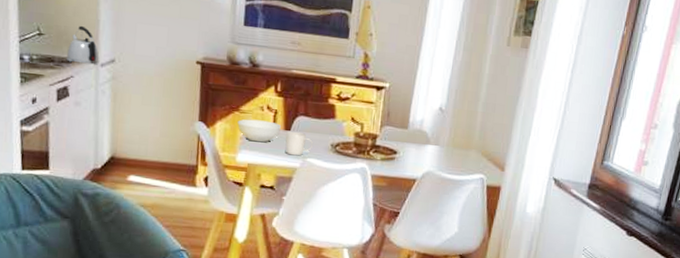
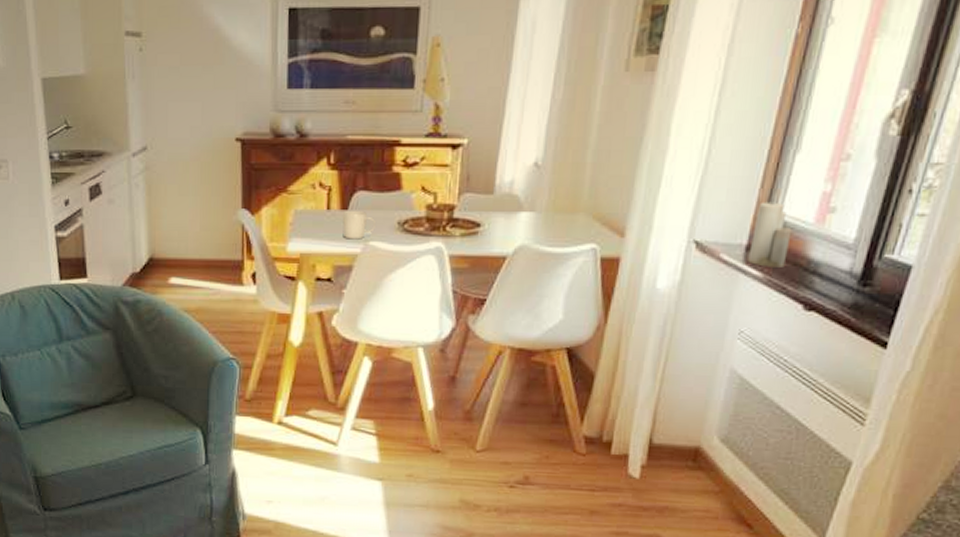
kettle: present [66,25,100,66] -> none [95,112,131,157]
bowl: present [237,119,281,143] -> none [286,200,336,227]
candle: none [590,151,620,203] -> present [748,198,792,267]

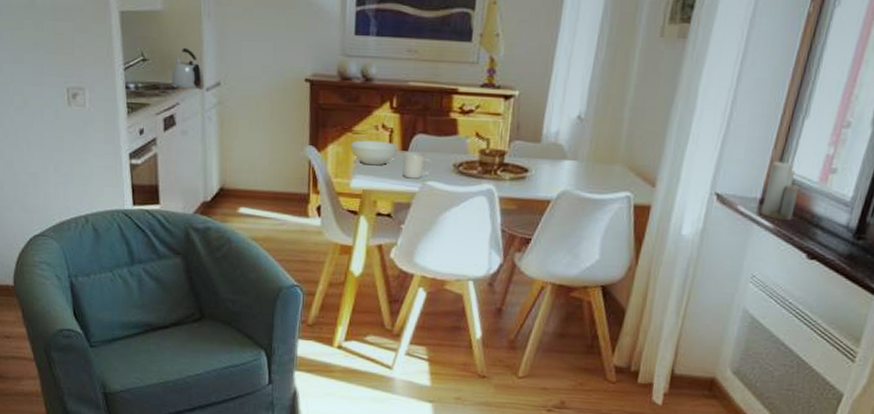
kettle: none [95,112,131,157] -> present [171,47,205,91]
bowl: none [286,200,336,227] -> present [350,140,397,166]

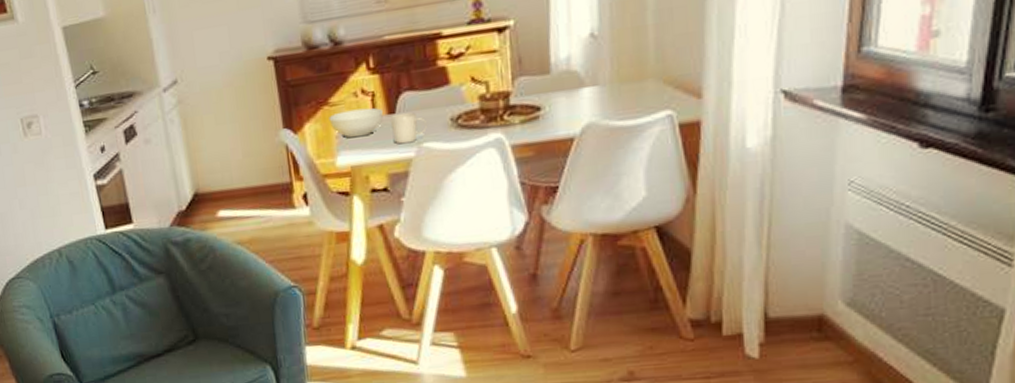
kettle: present [171,47,205,91] -> none [125,50,161,96]
candle: present [761,158,800,220] -> none [846,31,893,108]

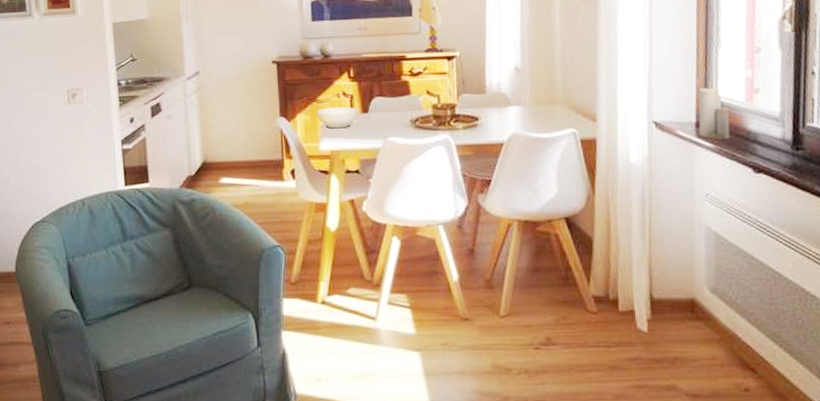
mug: present [391,112,427,145] -> none [364,112,392,137]
candle: none [846,31,893,108] -> present [698,84,730,139]

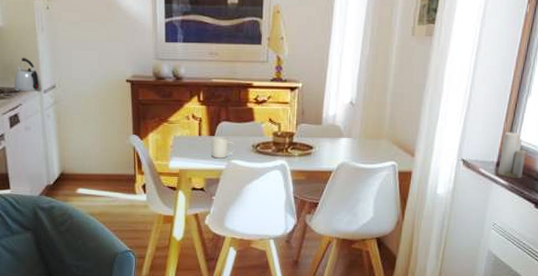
kettle: none [156,46,186,81] -> present [13,57,42,93]
bowl: present [316,106,358,129] -> none [167,128,206,149]
mug: none [364,112,392,137] -> present [211,136,235,159]

